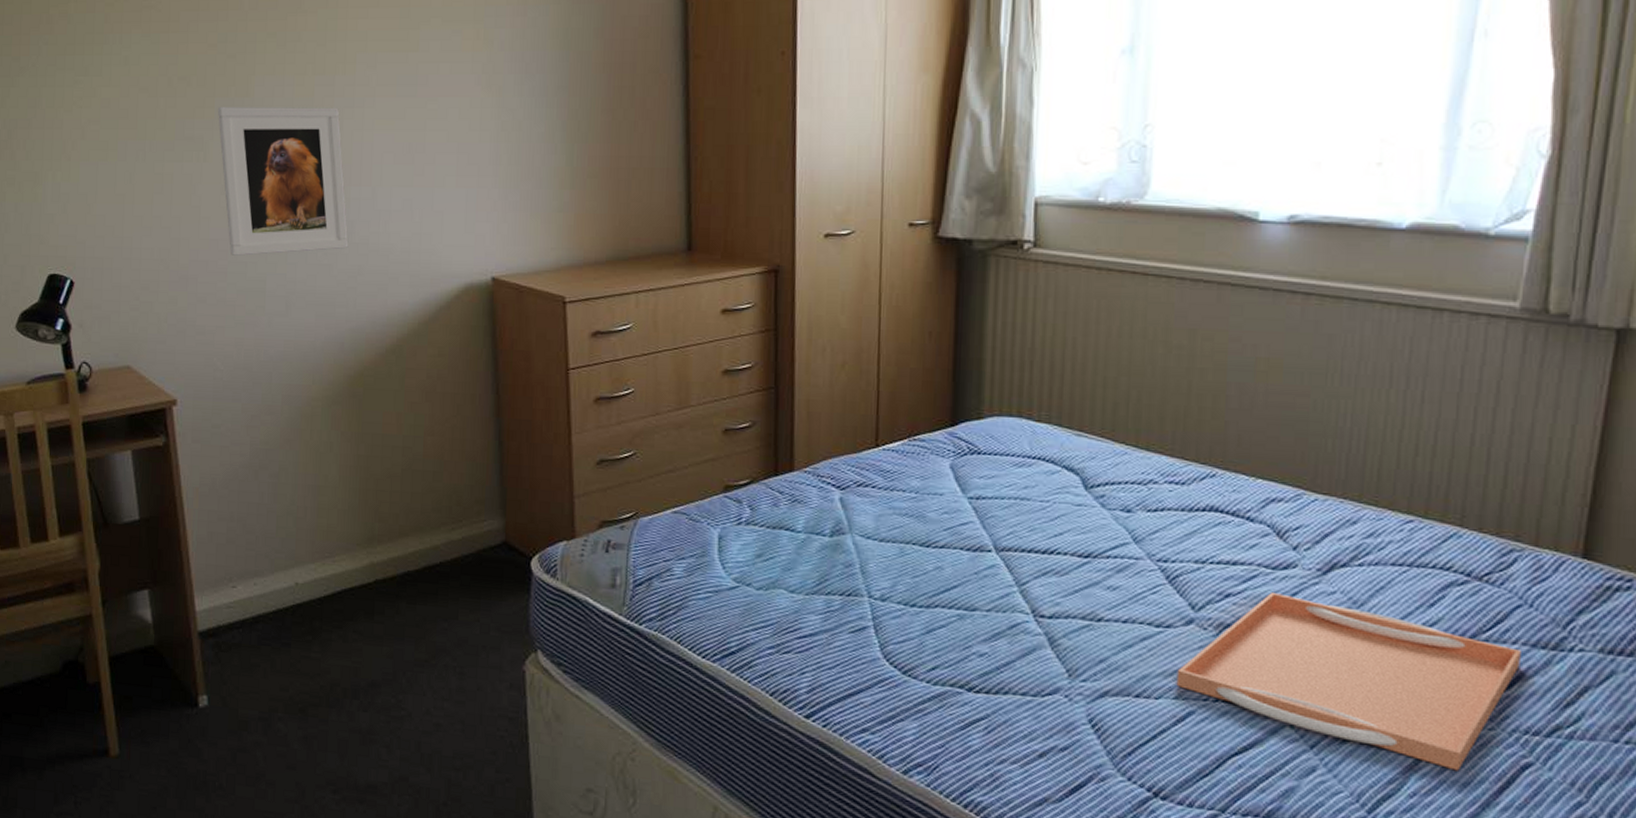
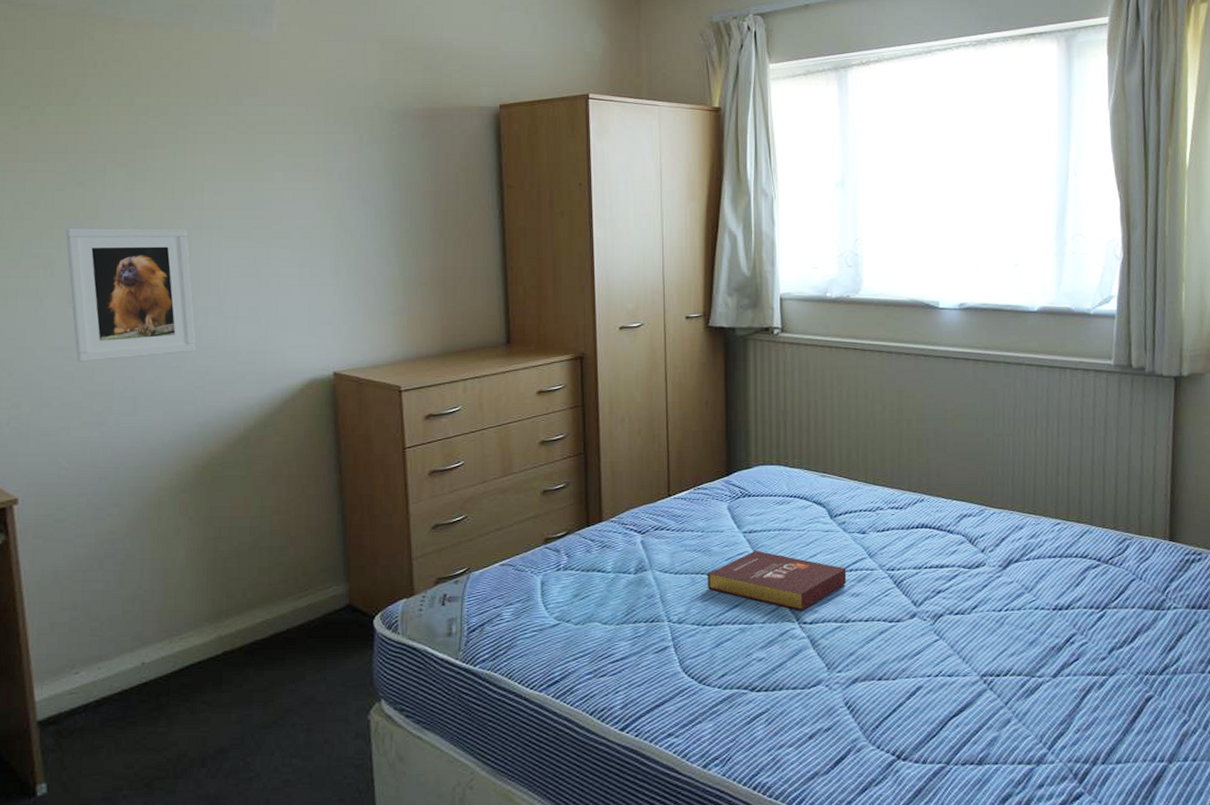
book: none [919,522,1102,602] -> present [707,551,847,611]
serving tray: present [1176,591,1521,771] -> none [907,586,1138,709]

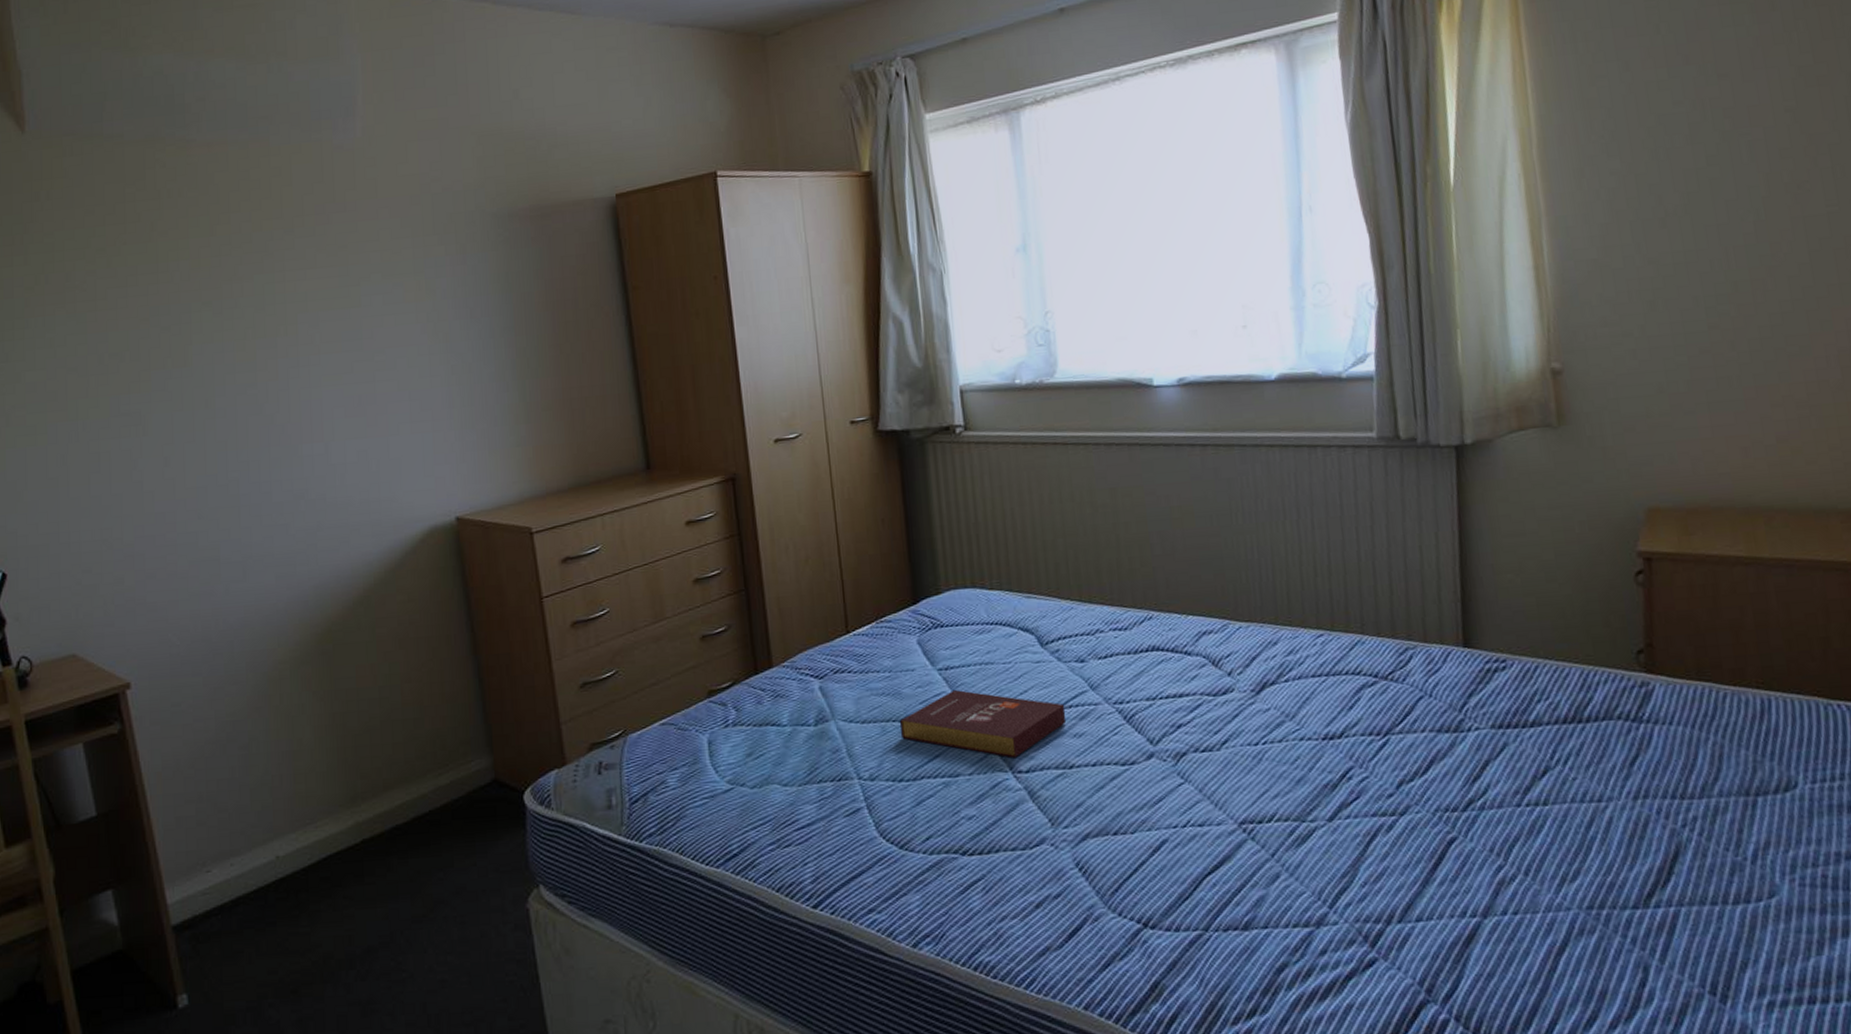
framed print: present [65,228,197,362] -> none [154,368,305,527]

